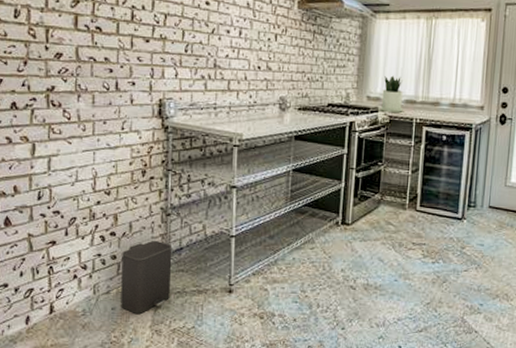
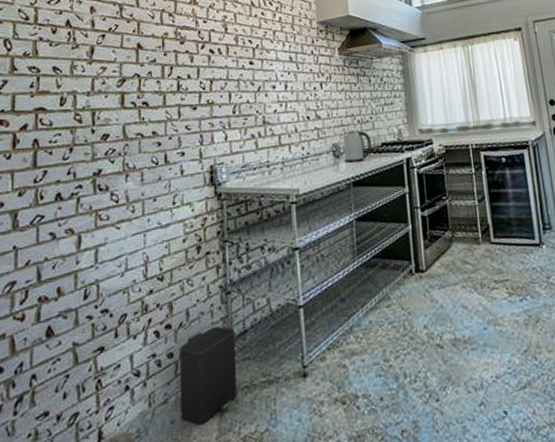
kettle: none [289,87,318,119] -> present [342,130,372,164]
planter: present [380,75,403,113] -> none [433,105,457,143]

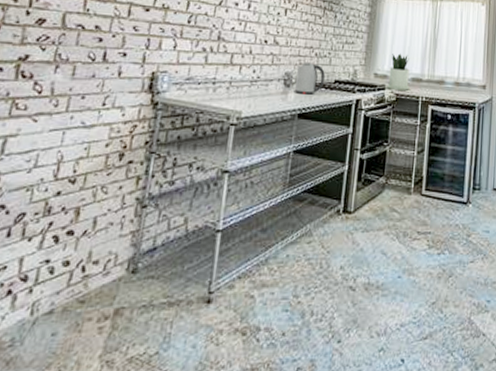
pedal bin: present [179,325,237,425] -> none [64,239,144,341]
planter: none [433,105,457,143] -> present [387,53,410,91]

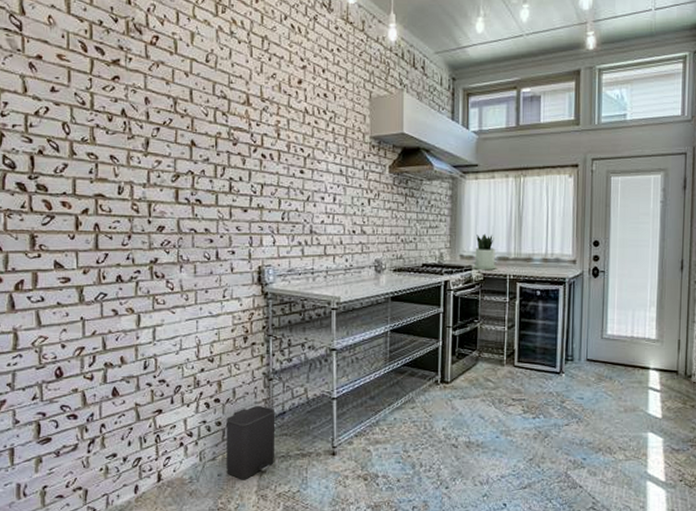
pedal bin: none [64,239,144,341] -> present [226,405,276,480]
kettle: present [294,62,325,96] -> none [385,249,412,280]

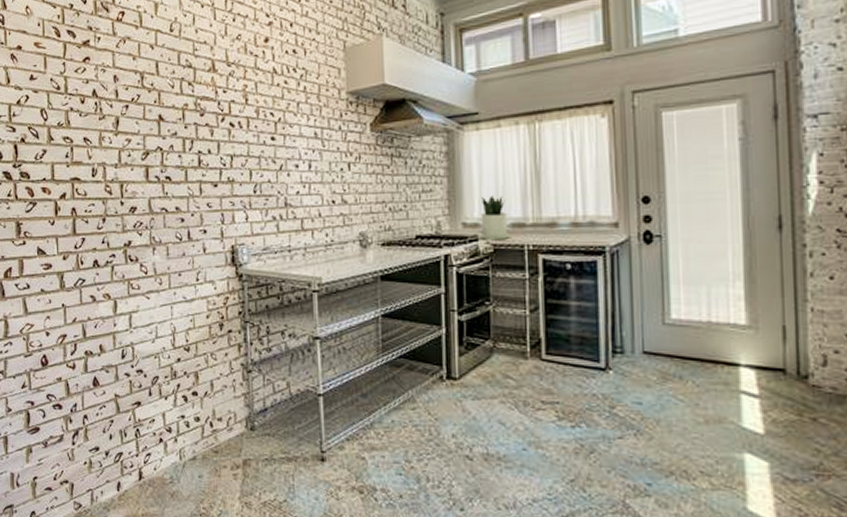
pedal bin: present [226,405,276,480] -> none [205,400,257,484]

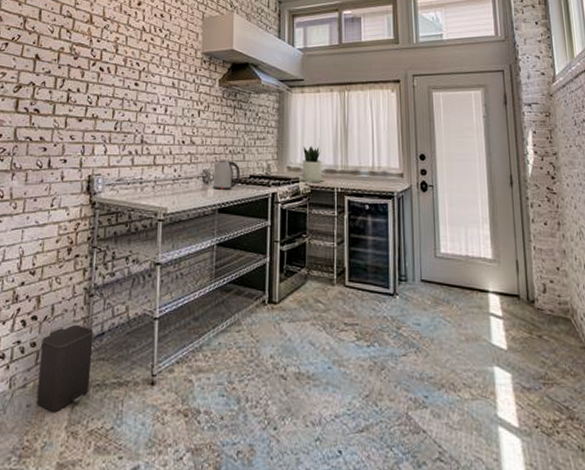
pedal bin: none [205,400,257,484] -> present [36,324,94,413]
kettle: none [371,219,404,256] -> present [212,160,240,191]

